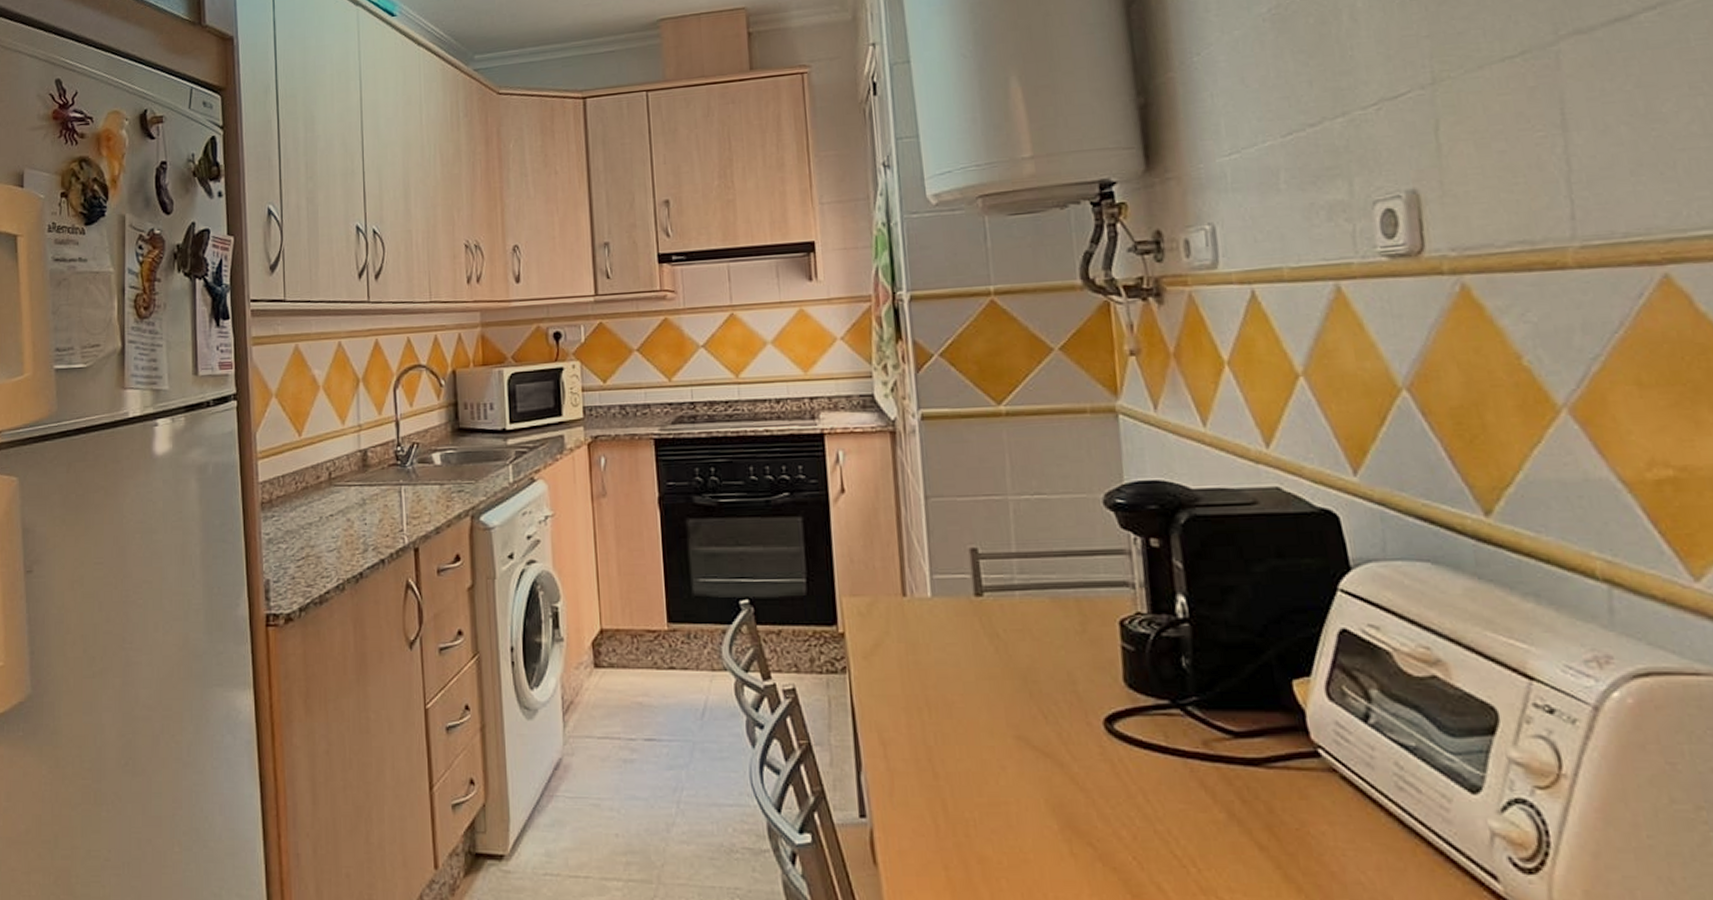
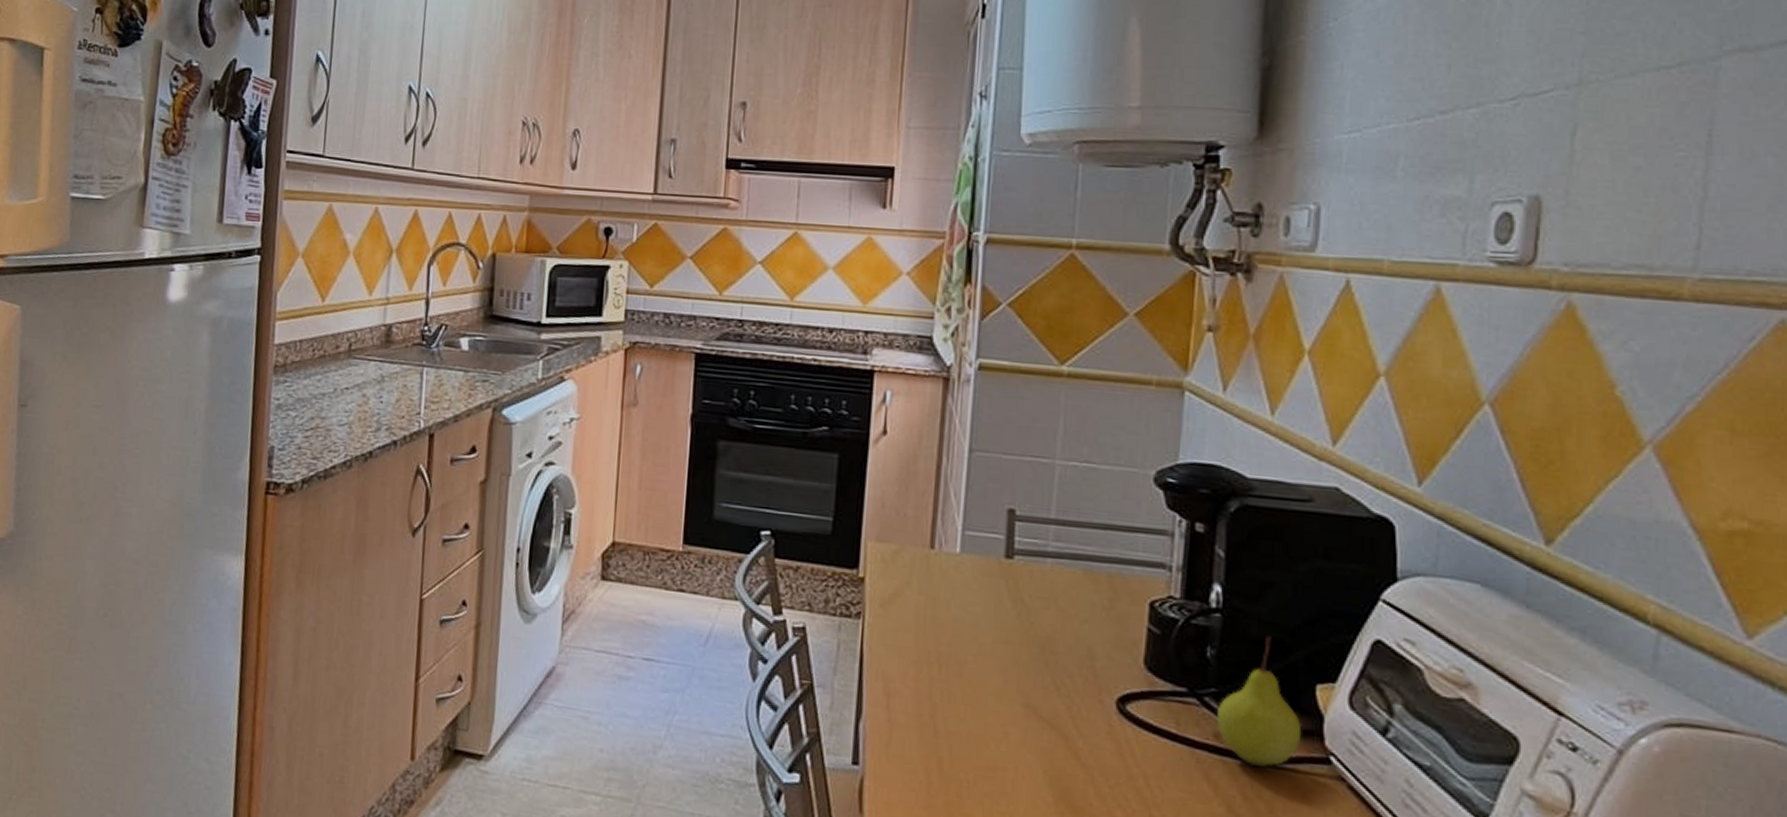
fruit: none [1202,640,1288,767] -> present [1217,637,1302,767]

